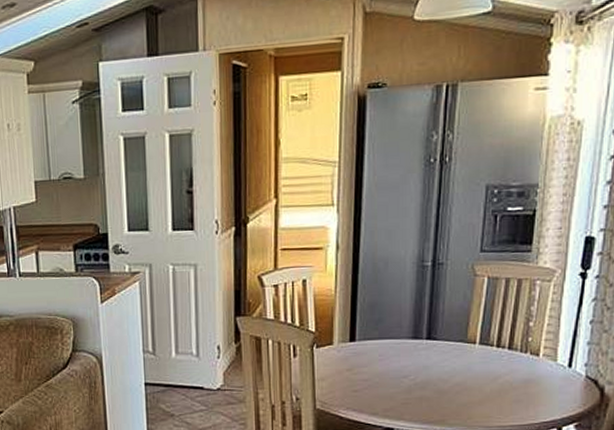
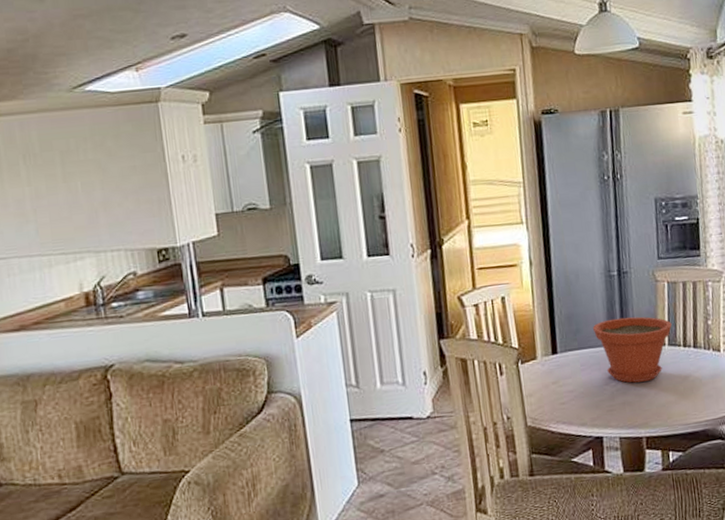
plant pot: none [396,310,486,379] -> present [592,316,672,383]

